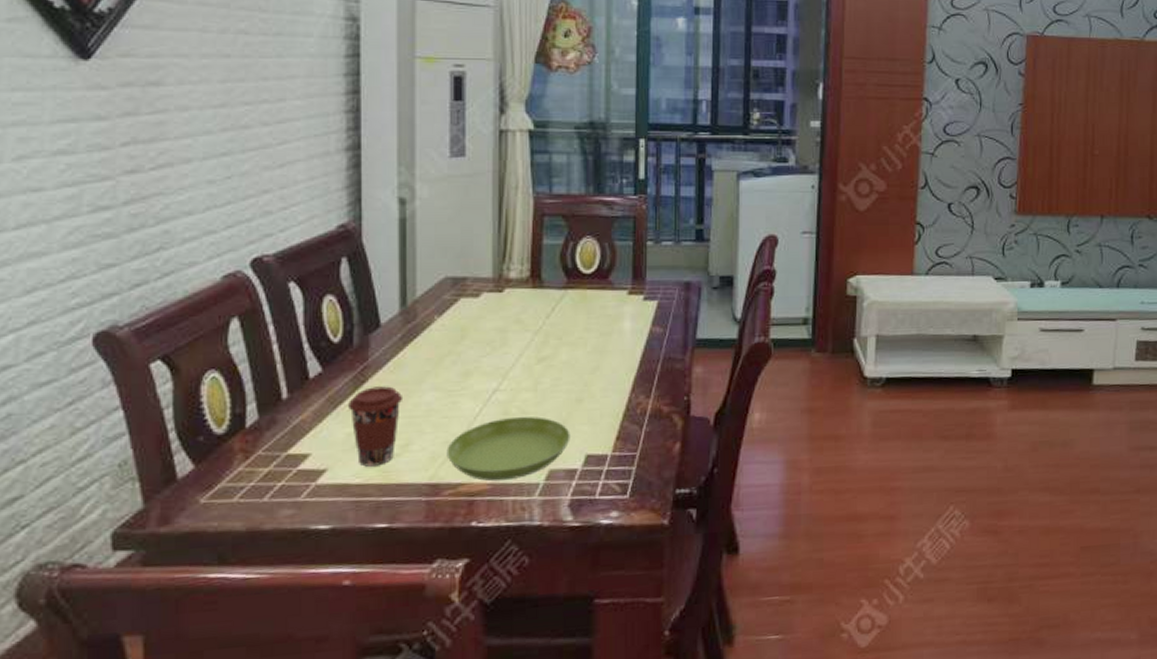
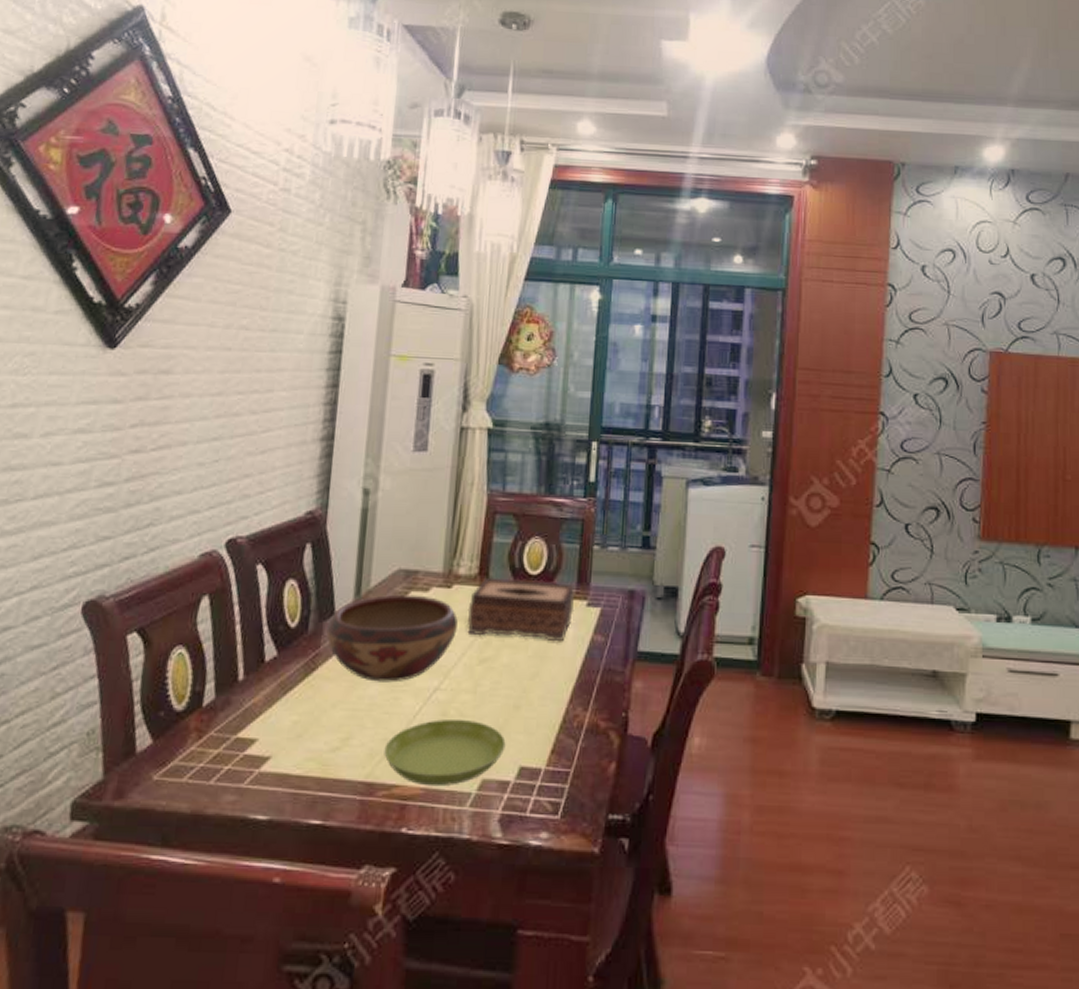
coffee cup: present [349,386,404,467] -> none [297,675,349,758]
decorative bowl: none [374,301,512,389] -> present [326,594,458,682]
tissue box: none [521,279,631,337] -> present [467,578,575,642]

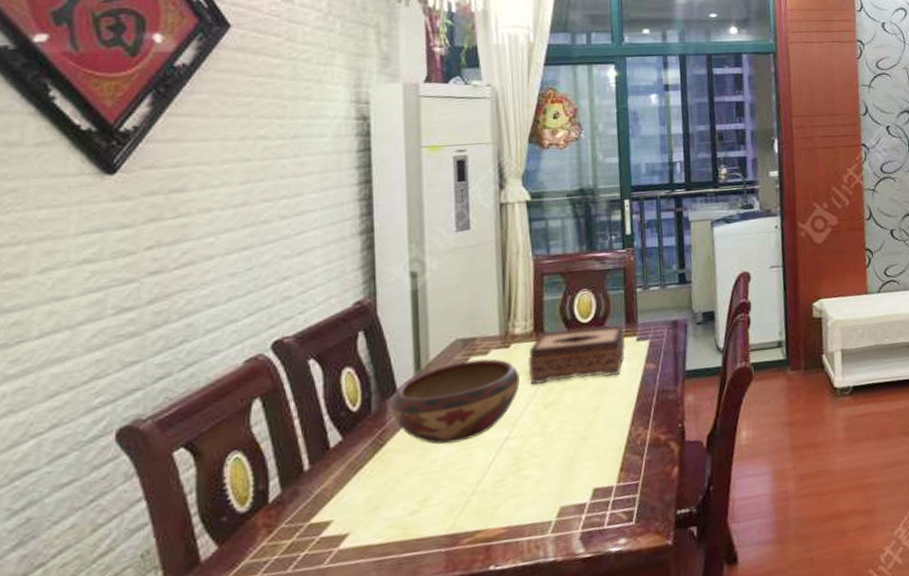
saucer: present [384,718,506,787] -> none [463,458,578,525]

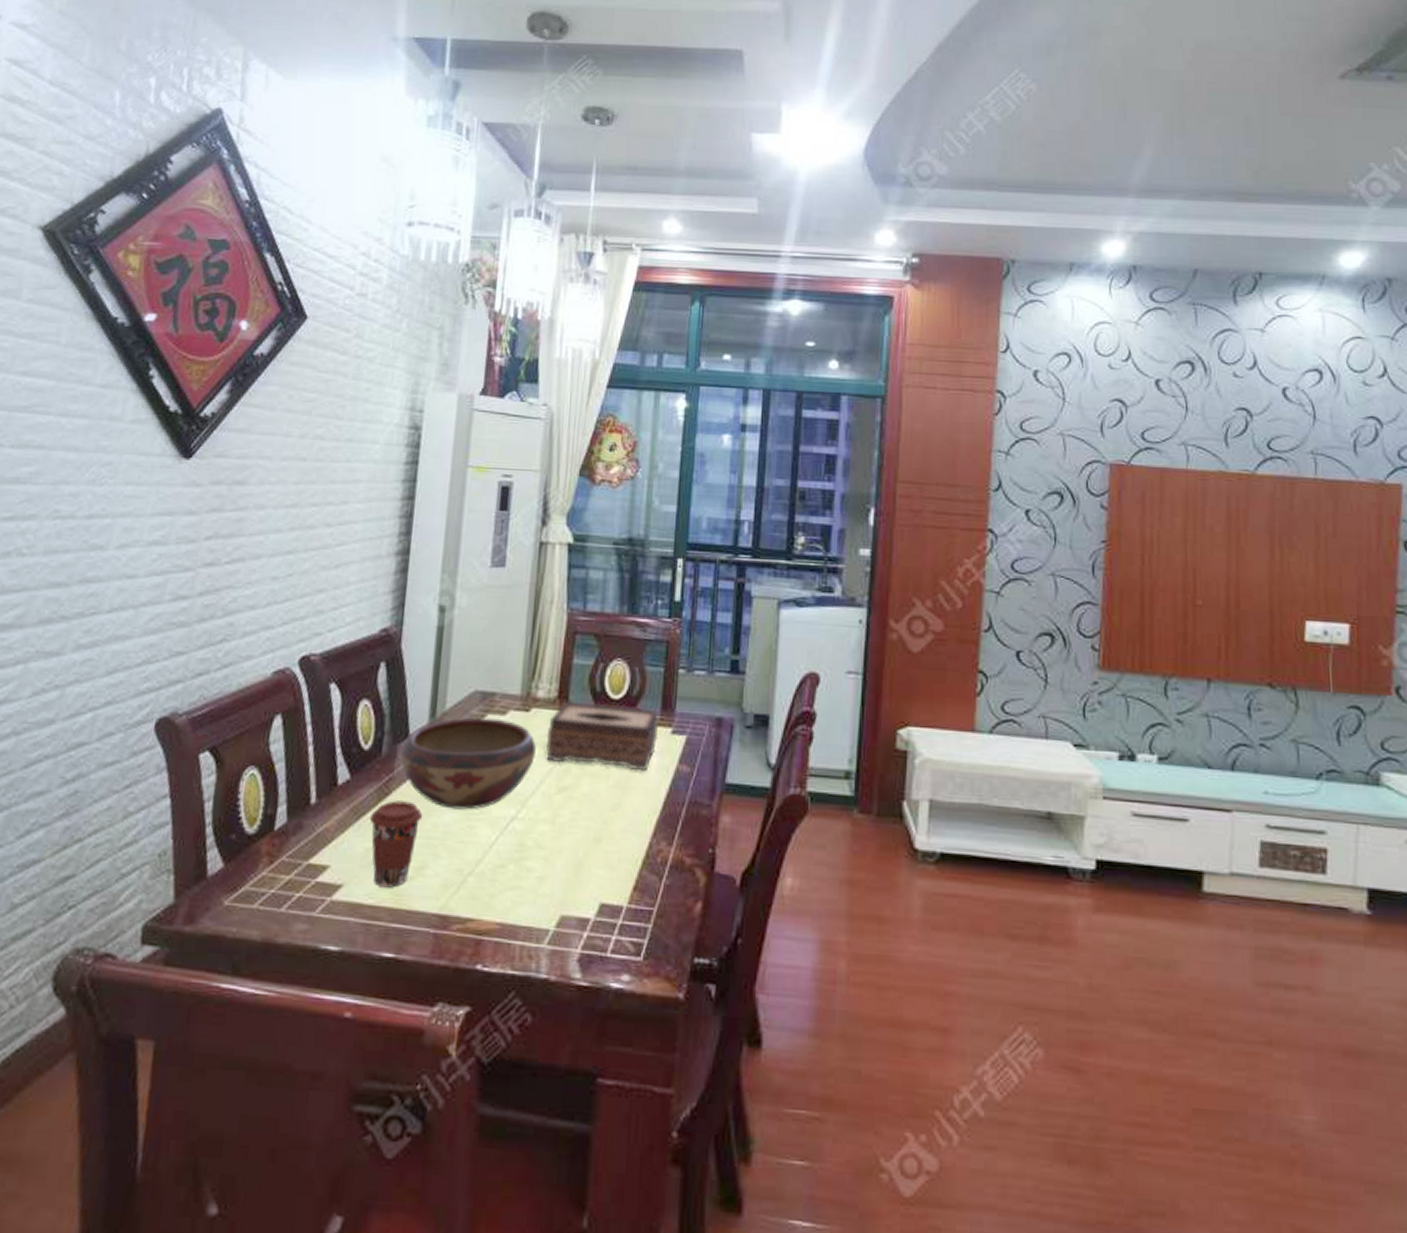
coffee cup: none [368,446,421,527] -> present [370,800,423,888]

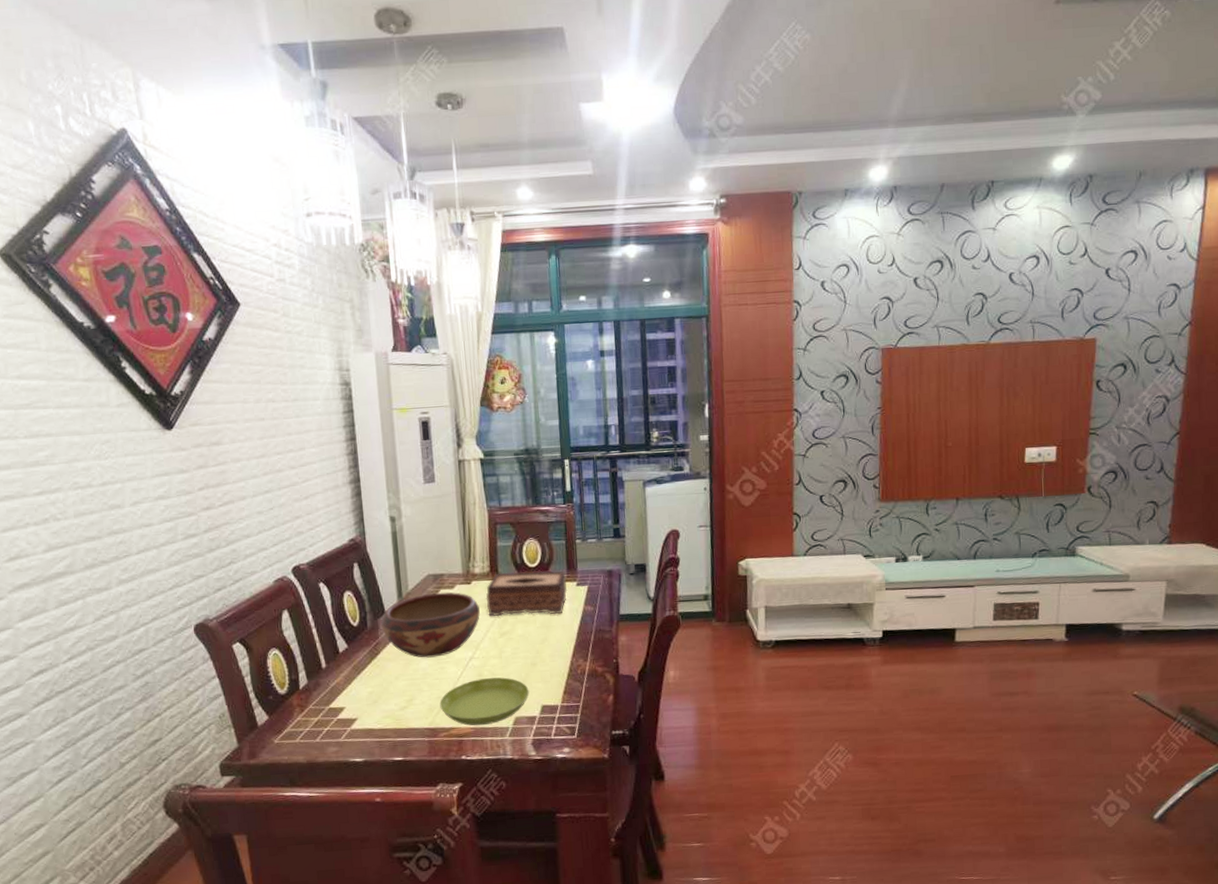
coffee cup: present [370,800,423,888] -> none [368,657,406,716]
saucer: none [459,850,586,922] -> present [439,677,529,726]

